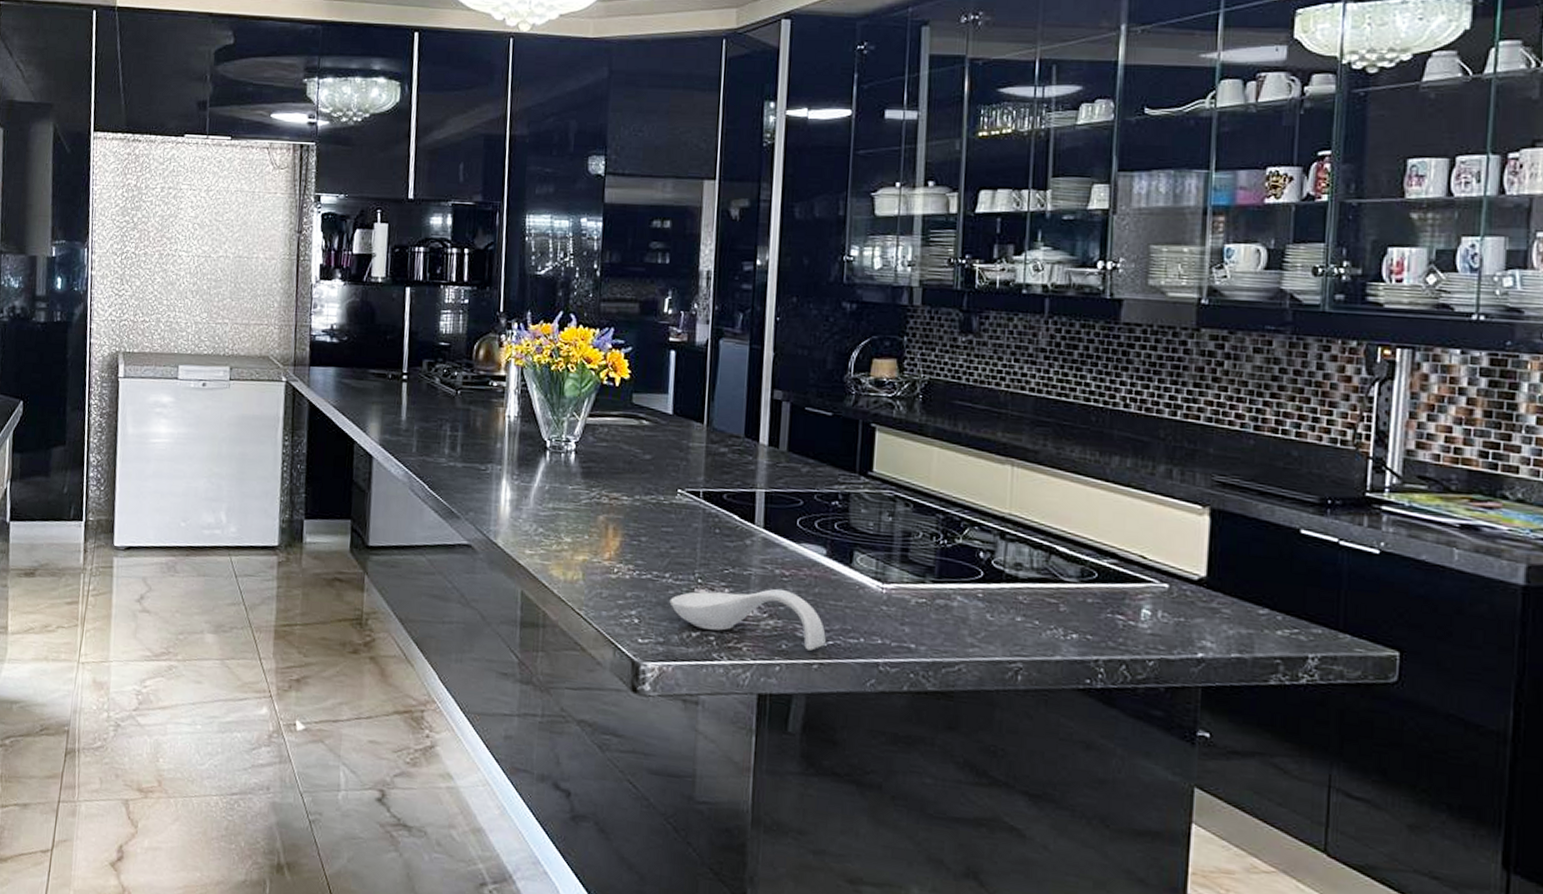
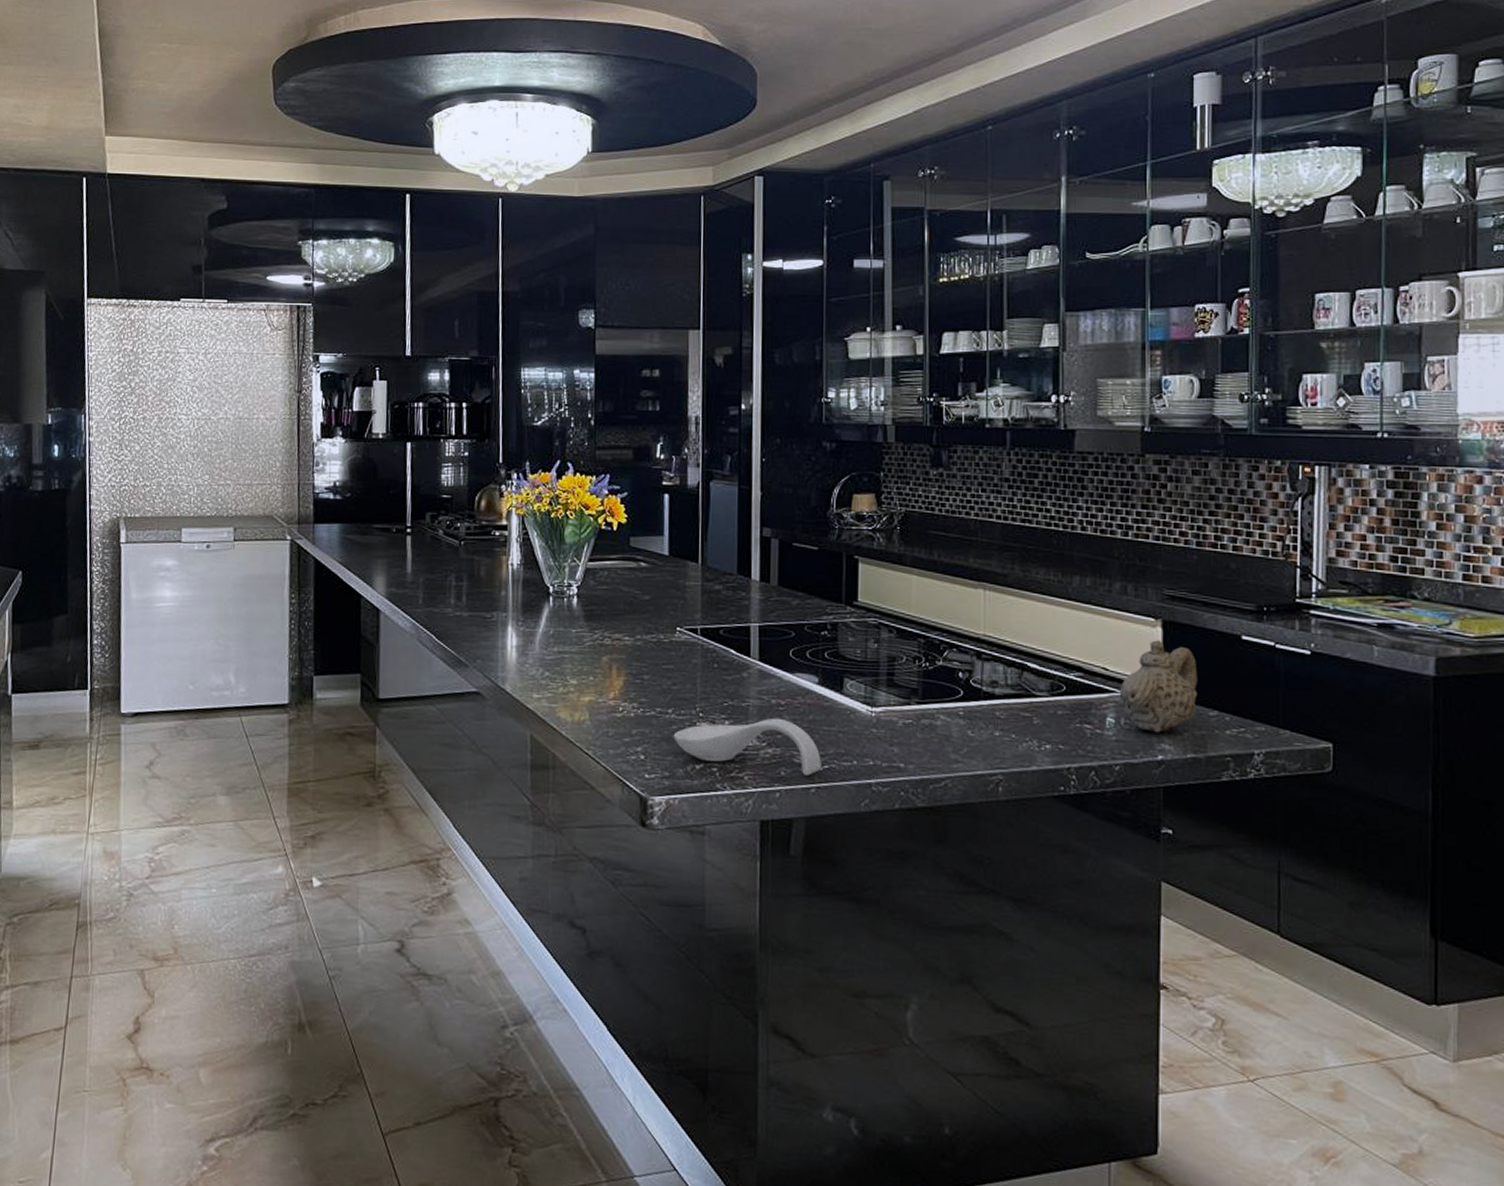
teapot: none [1157,529,1248,629] -> present [1119,640,1198,733]

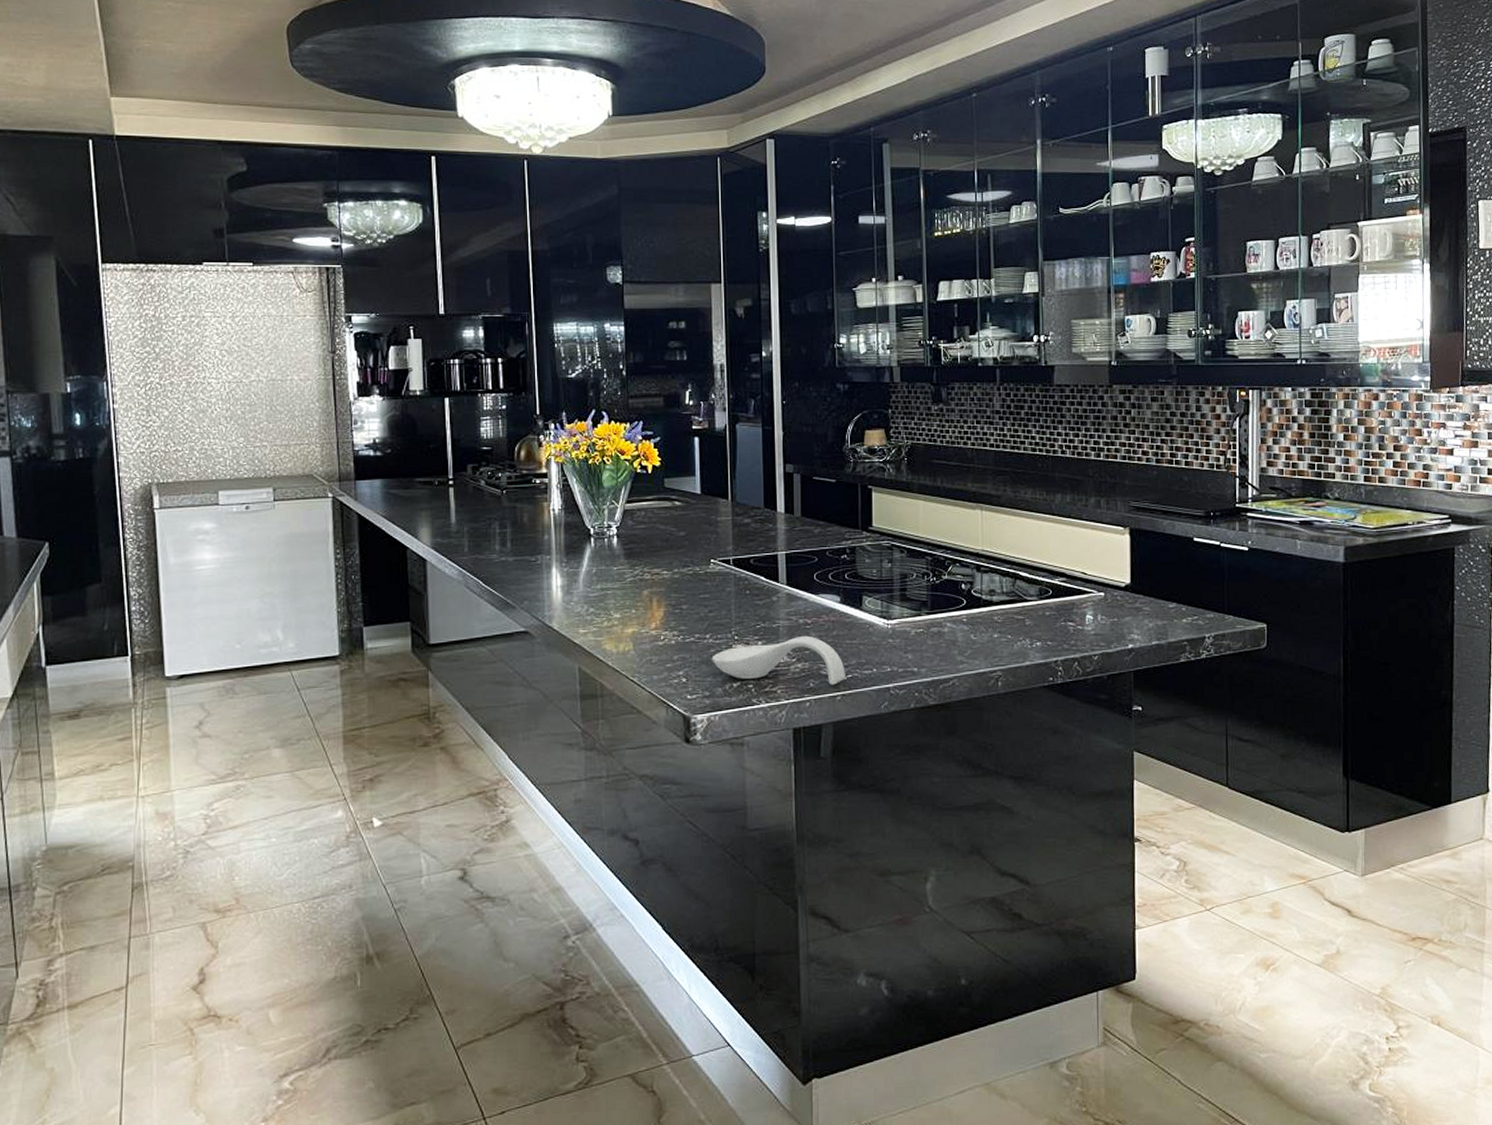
teapot: present [1119,640,1198,733] -> none [1096,546,1160,625]

